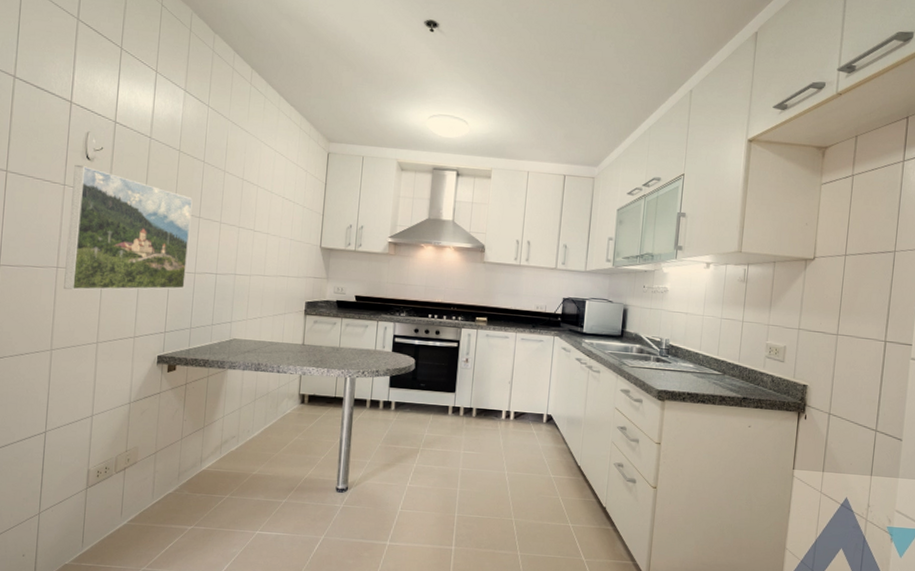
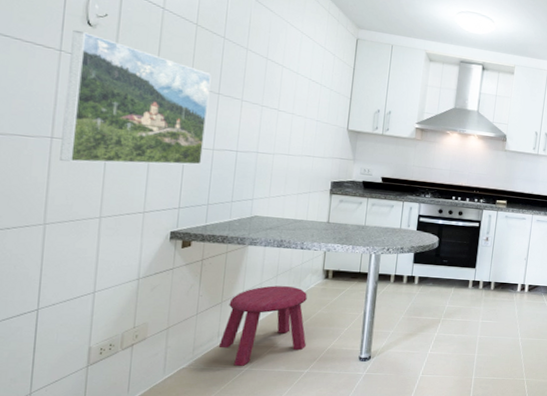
stool: none [201,410,284,493] -> present [218,285,307,366]

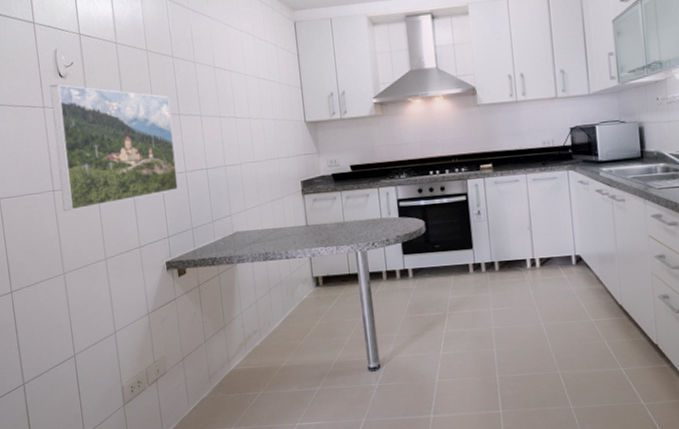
stool: present [218,285,307,366] -> none [230,300,312,390]

